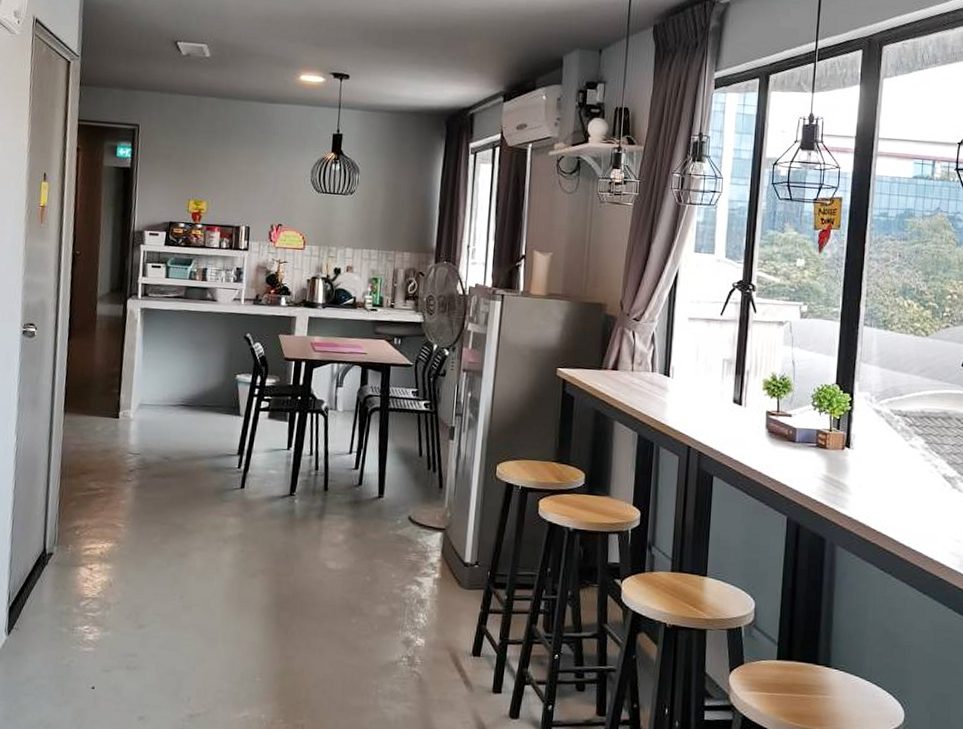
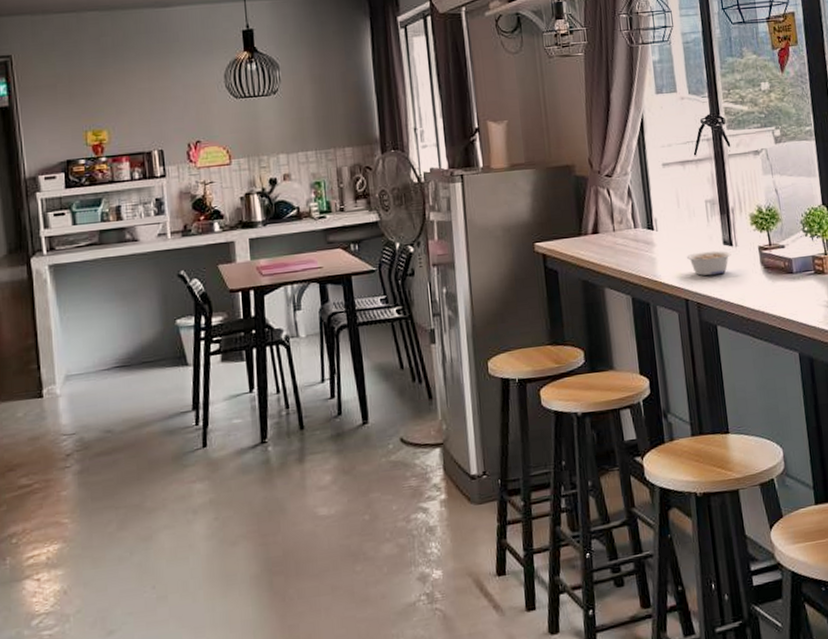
legume: none [696,405,739,430] -> present [687,250,731,276]

